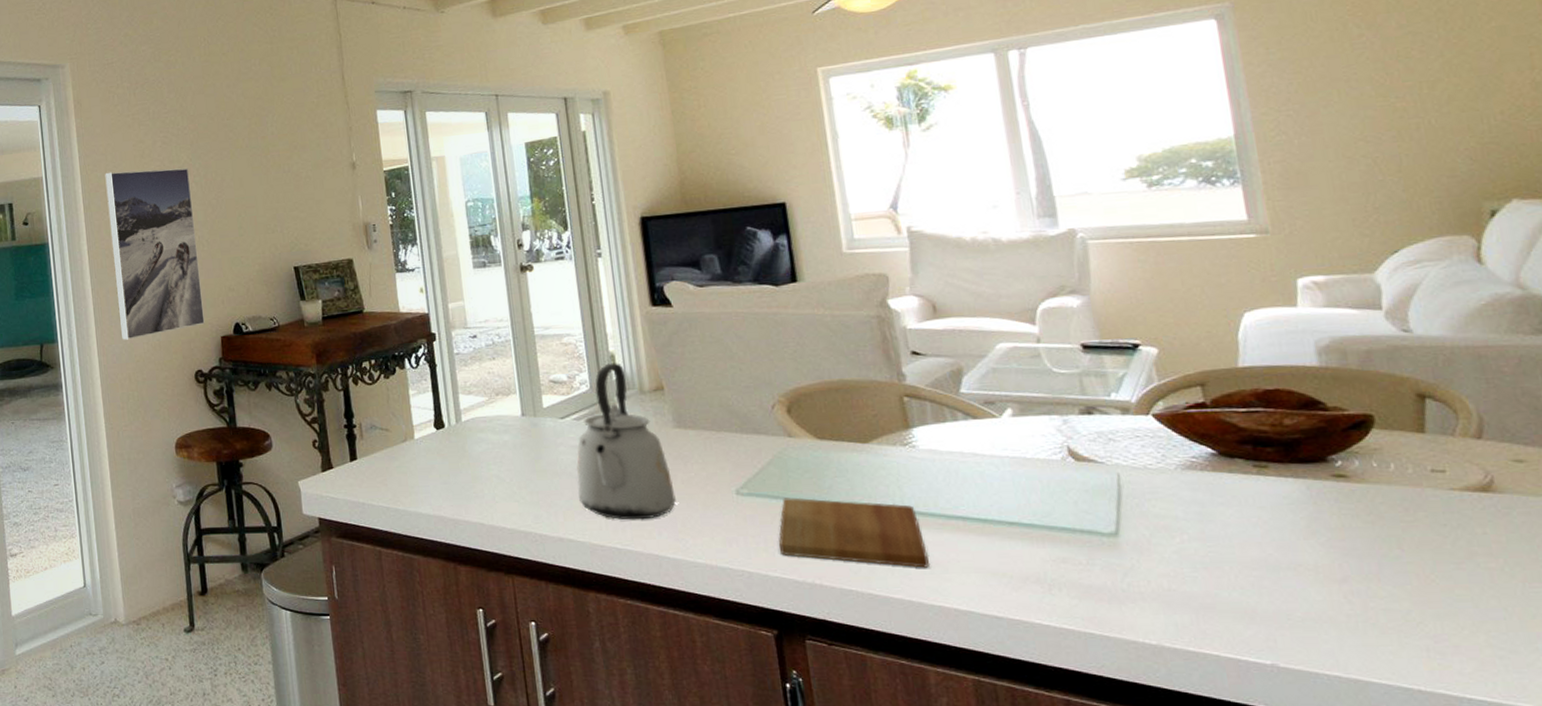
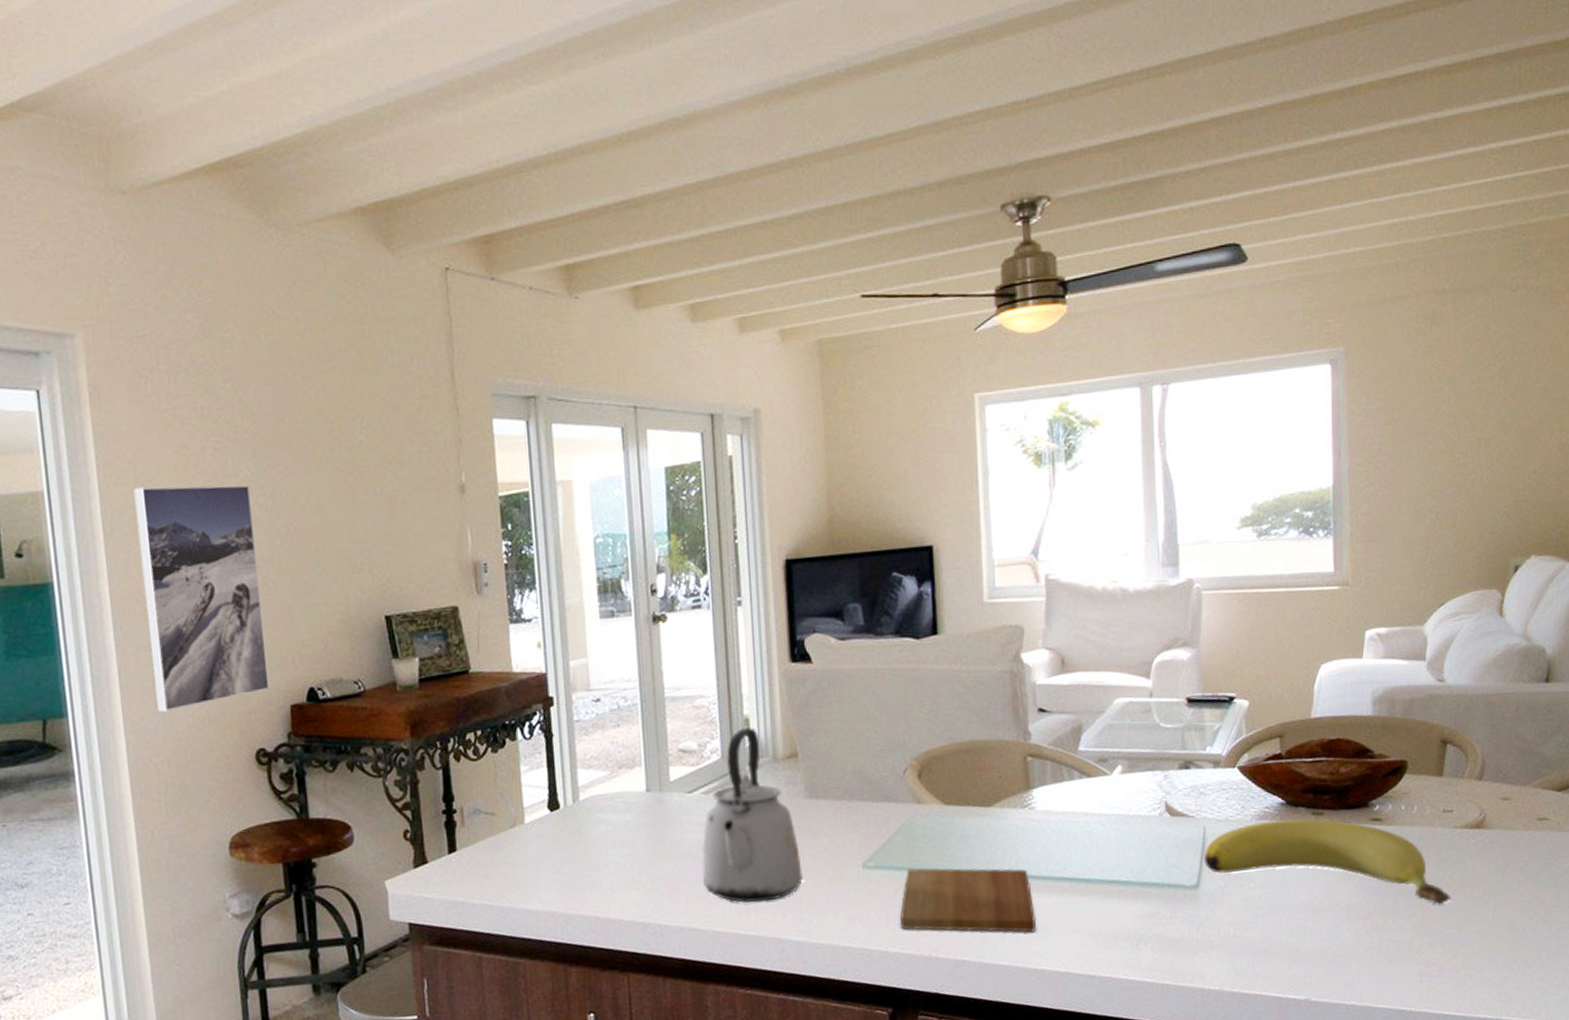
banana: none [1121,469,1459,574] -> present [1203,817,1451,905]

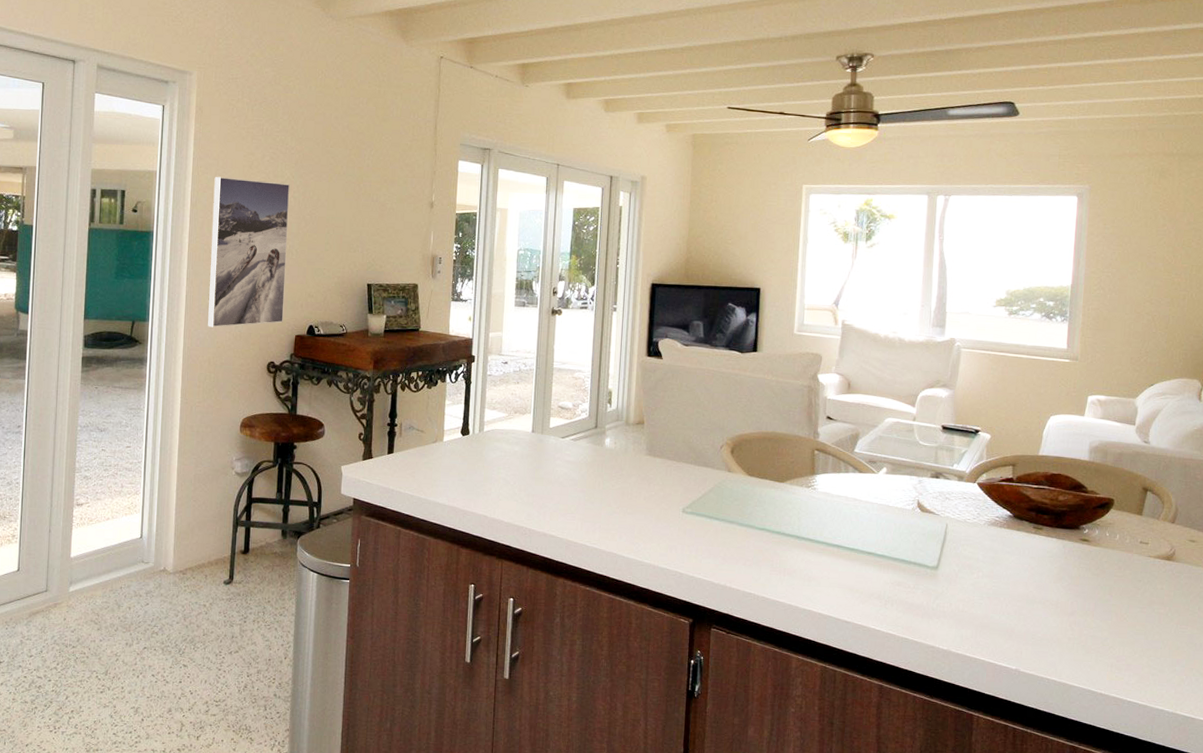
kettle: present [702,727,803,903] -> none [564,398,638,525]
cutting board: present [900,867,1037,933] -> none [706,518,809,581]
banana: present [1203,817,1451,905] -> none [943,527,1142,615]

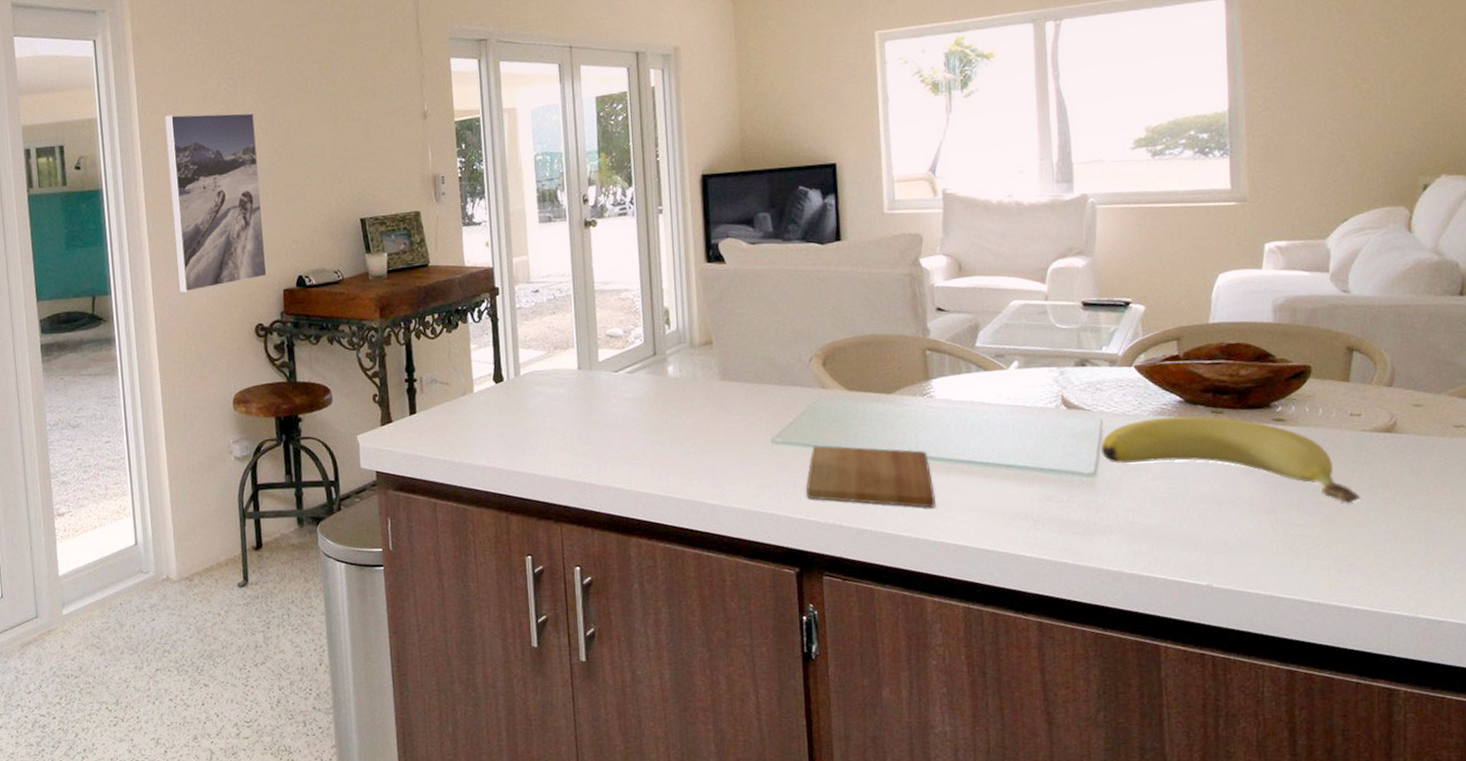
cutting board: none [706,518,809,581] -> present [807,445,937,508]
banana: none [943,527,1142,615] -> present [1100,415,1361,504]

